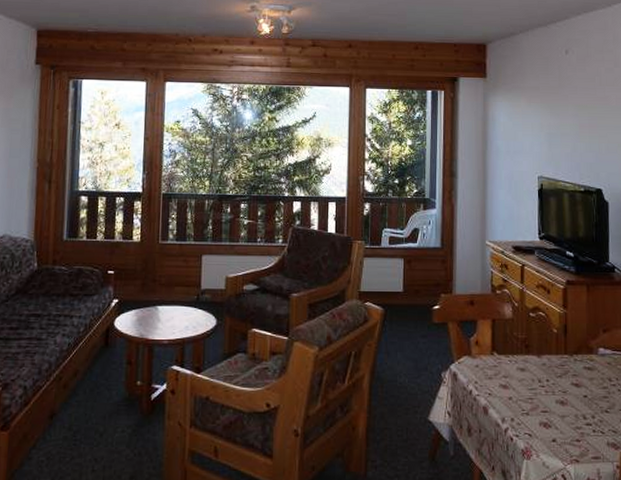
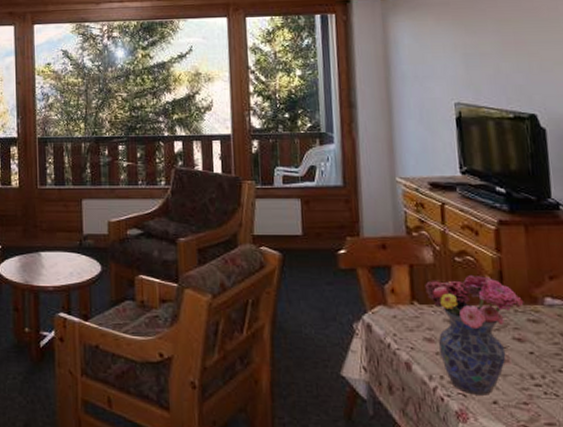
flower arrangement: none [504,328,582,435] -> present [425,274,524,396]

